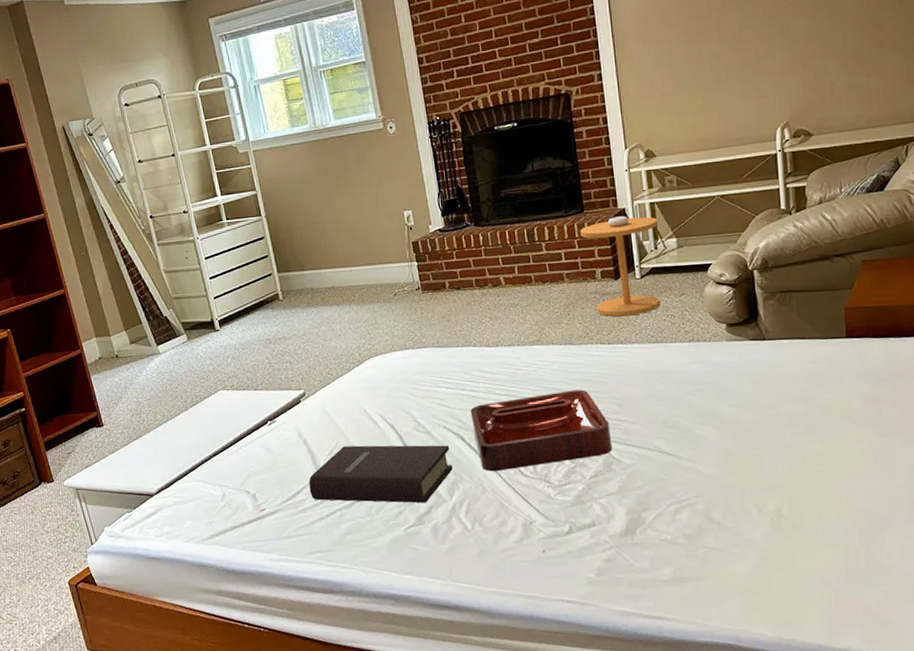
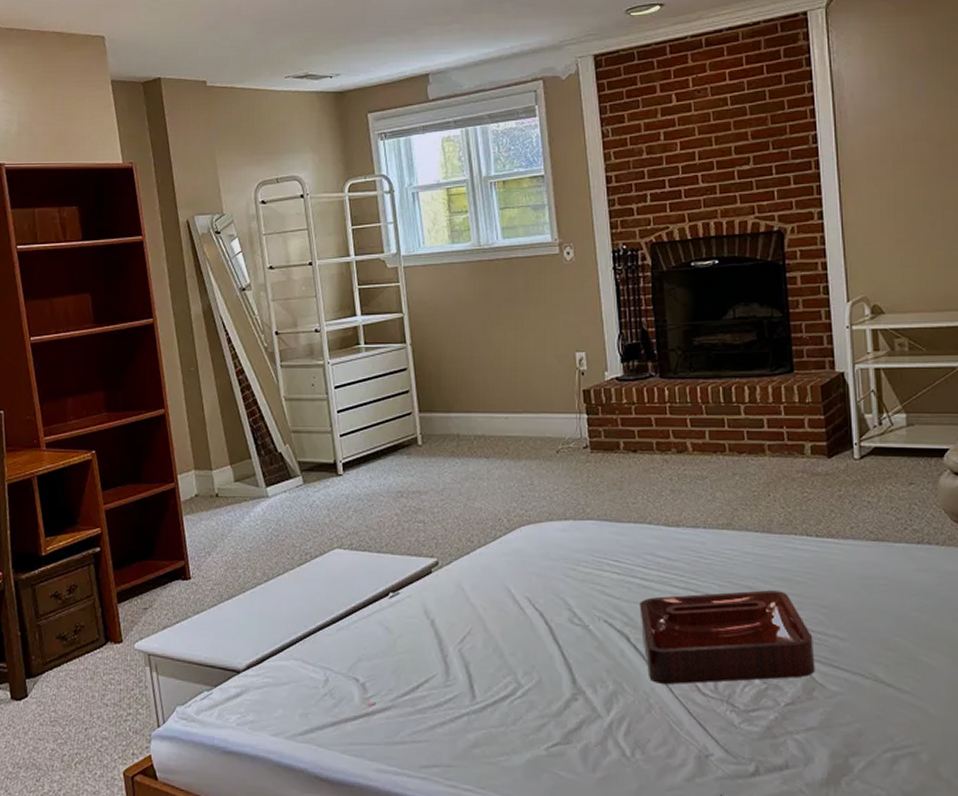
book: present [309,445,453,503] -> none [432,633,612,717]
side table: present [580,216,660,317] -> none [788,381,885,504]

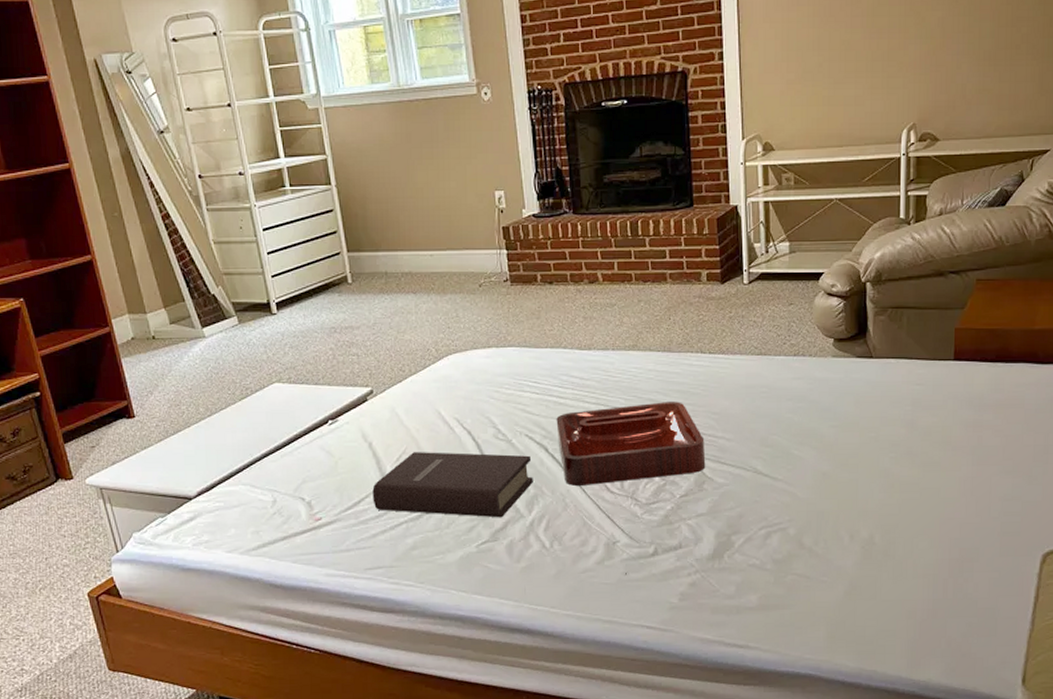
book: none [432,633,612,717] -> present [372,452,533,518]

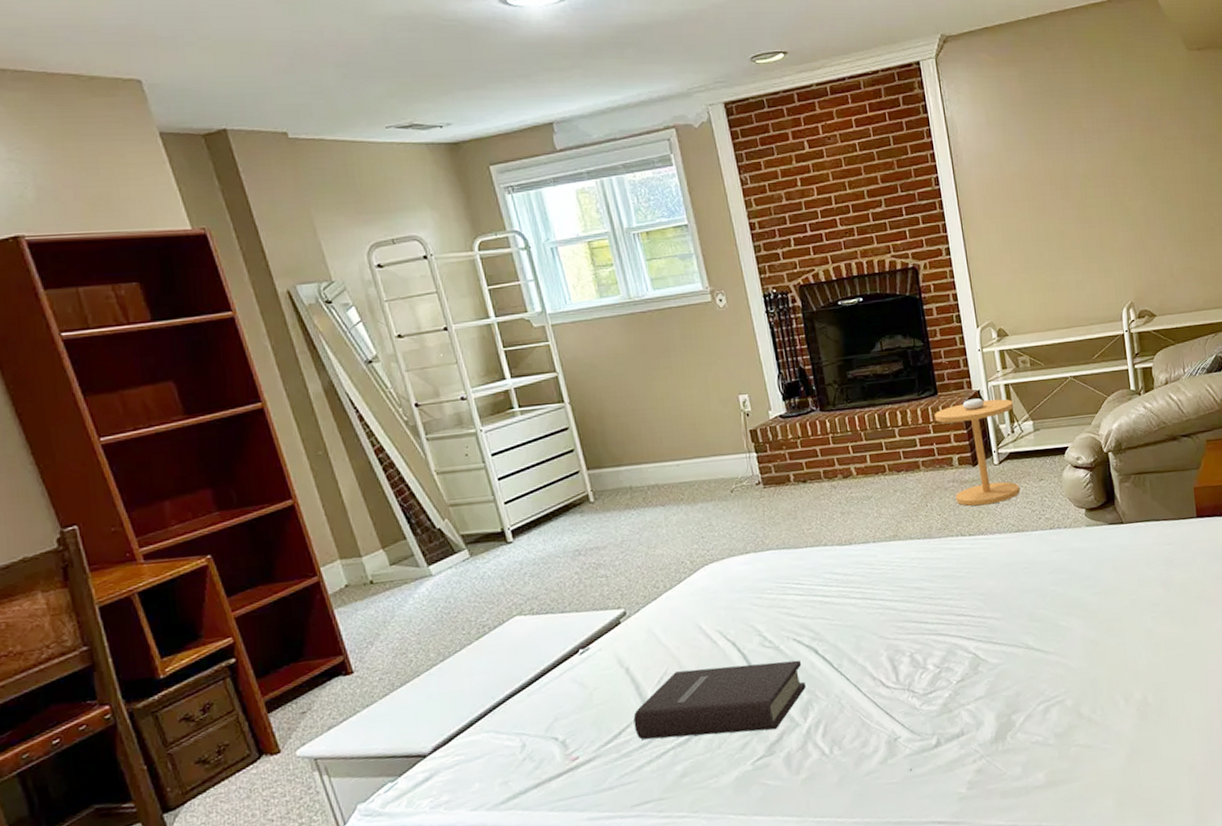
decorative tray: present [556,402,706,486] -> none [823,587,979,686]
side table: none [688,214,772,324] -> present [934,398,1020,506]

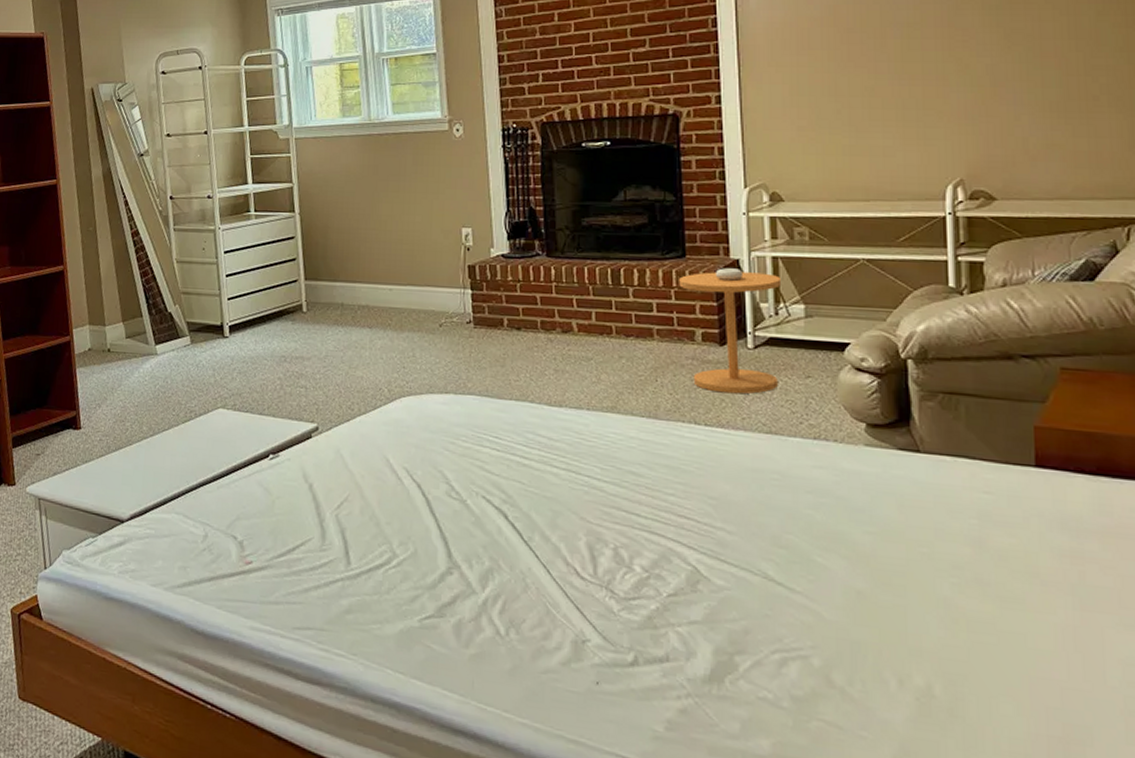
book: present [633,660,806,740] -> none [308,500,489,591]

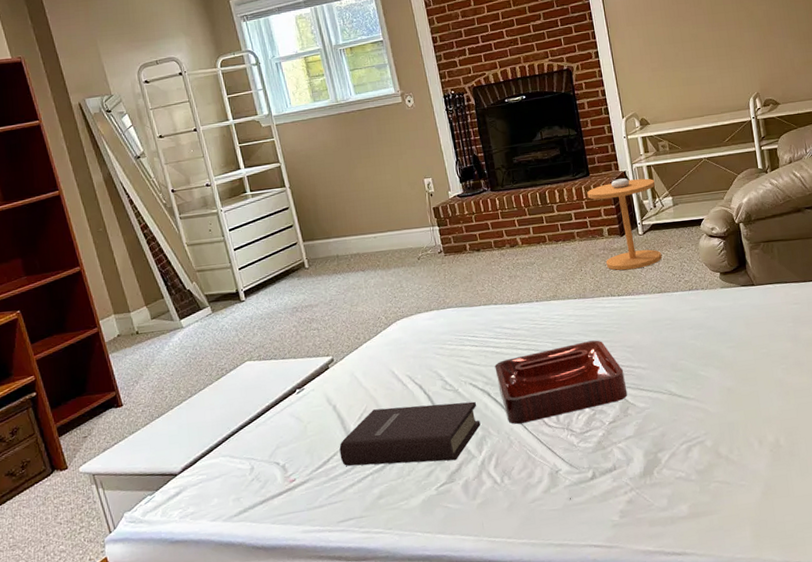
book: none [308,500,489,591] -> present [339,401,481,466]
decorative tray: none [518,476,701,569] -> present [494,340,628,424]

